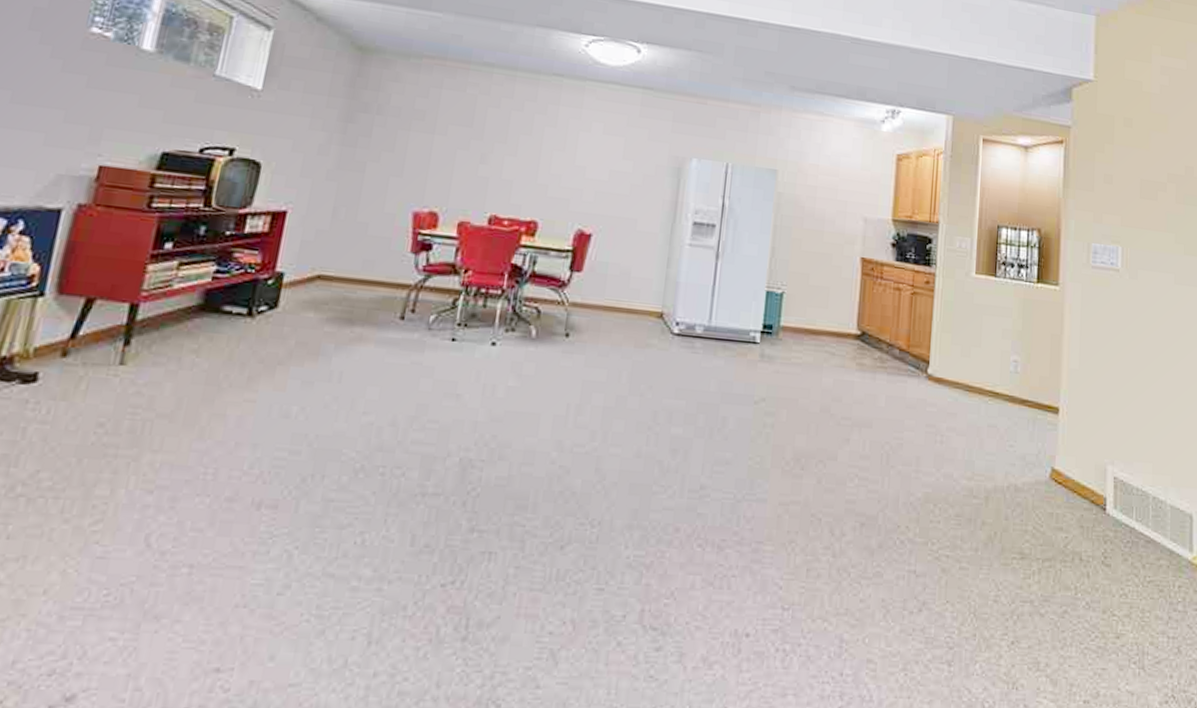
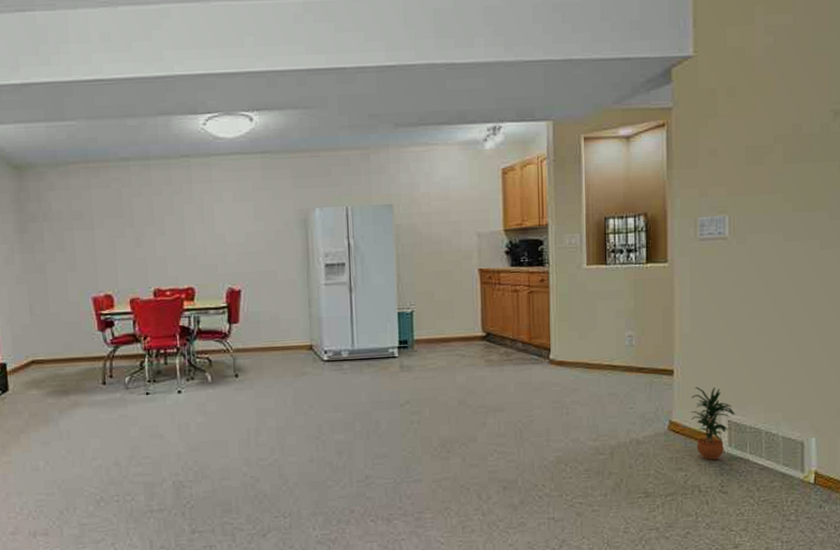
potted plant: none [1074,431,1122,523] -> present [690,386,736,460]

